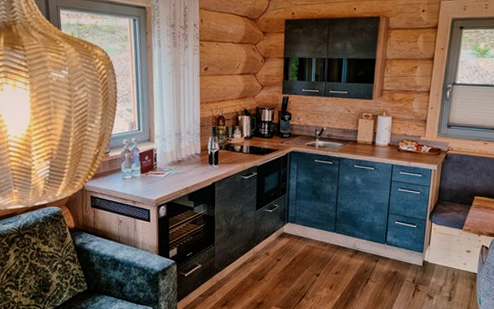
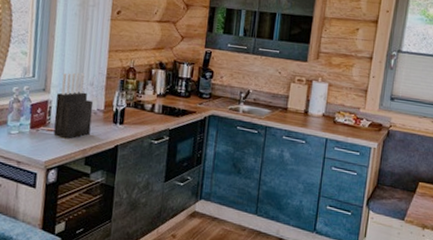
knife block: none [159,123,191,179] -> present [53,72,93,138]

